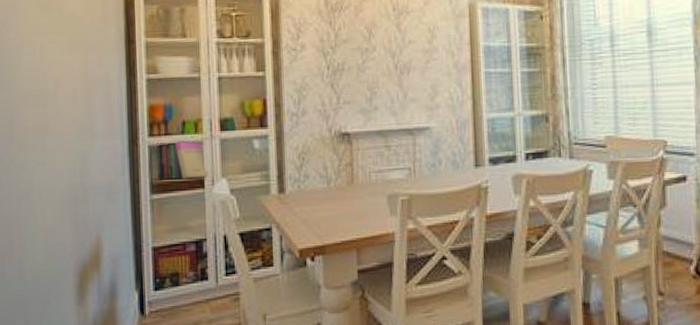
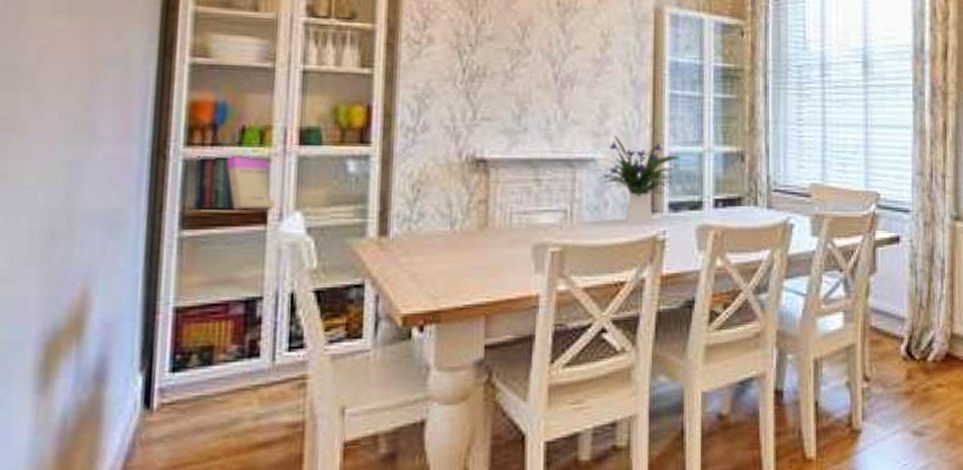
flower arrangement: none [433,108,496,178] -> present [599,135,680,226]

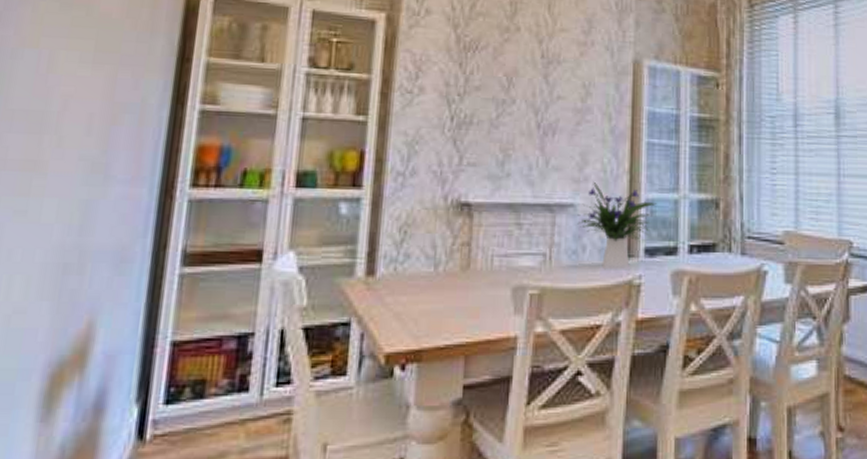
books: present [190,155,277,210] -> none [192,196,272,249]

